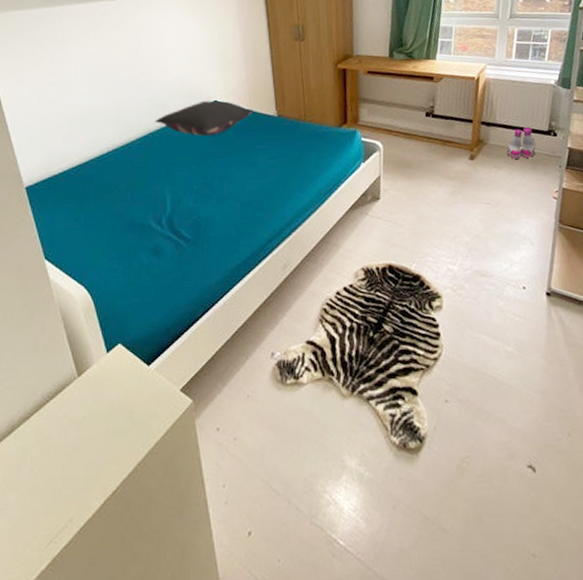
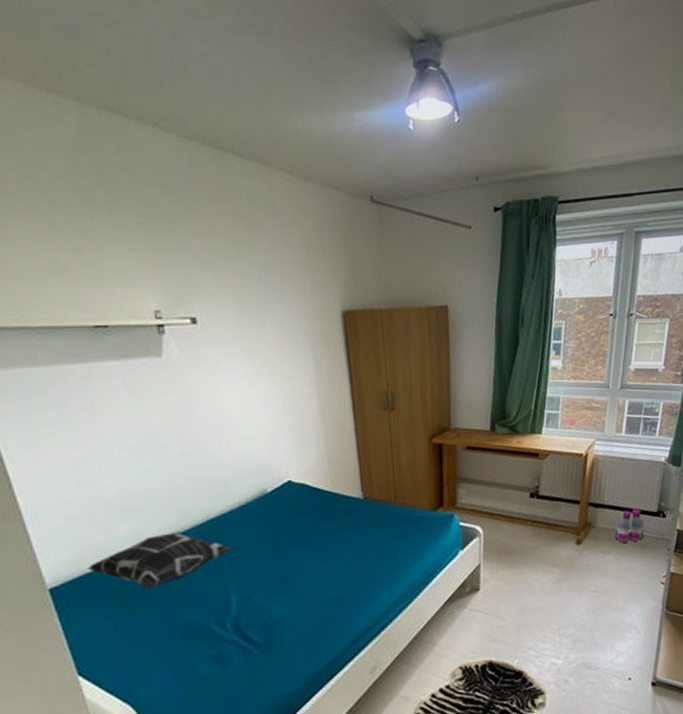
decorative pillow: none [55,142,167,190] -> present [87,532,232,590]
pillow: present [155,100,254,137] -> none [215,480,335,524]

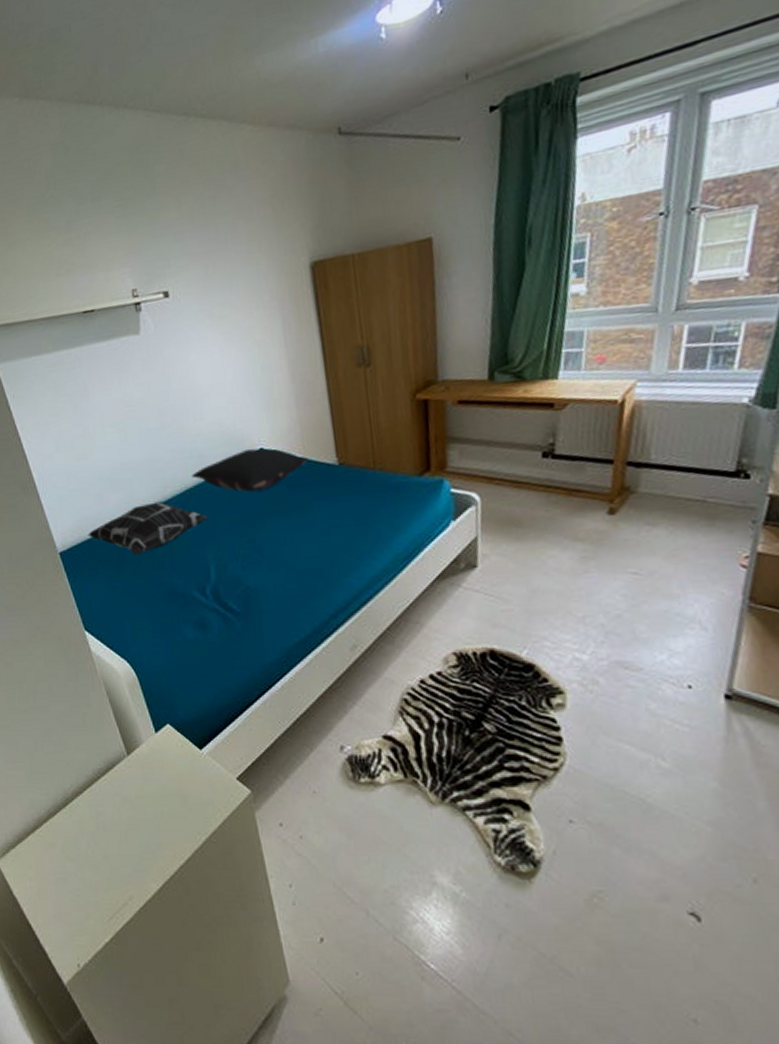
pillow: none [215,480,335,524] -> present [192,448,308,493]
boots: present [615,508,645,543] -> none [667,467,714,512]

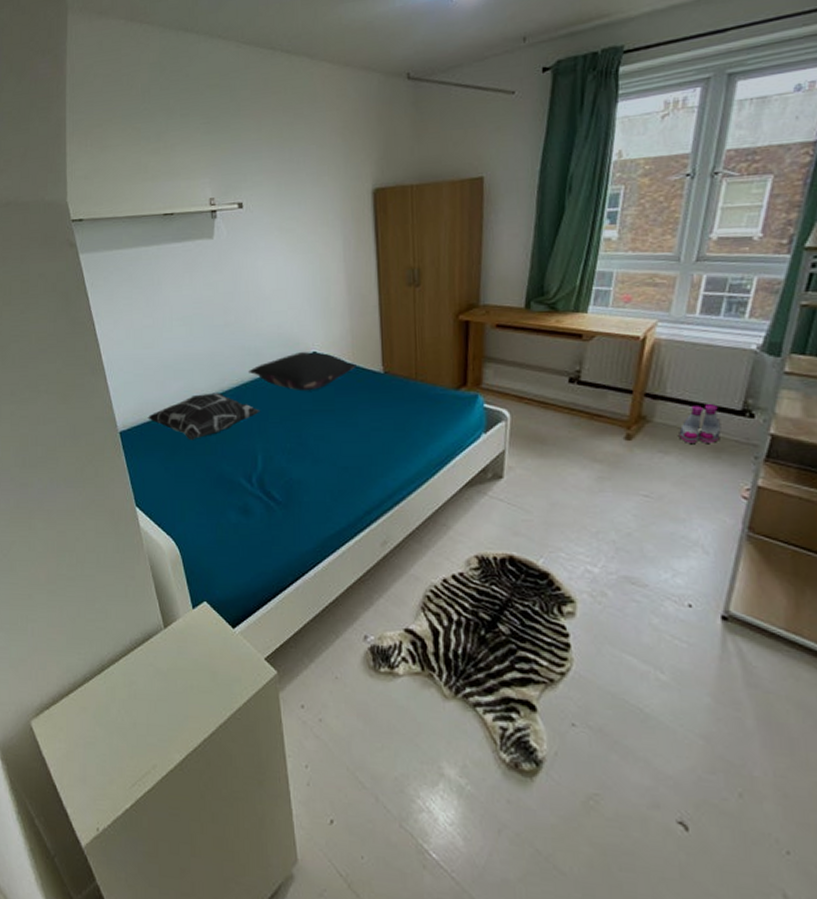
boots: none [667,467,714,512] -> present [679,404,721,443]

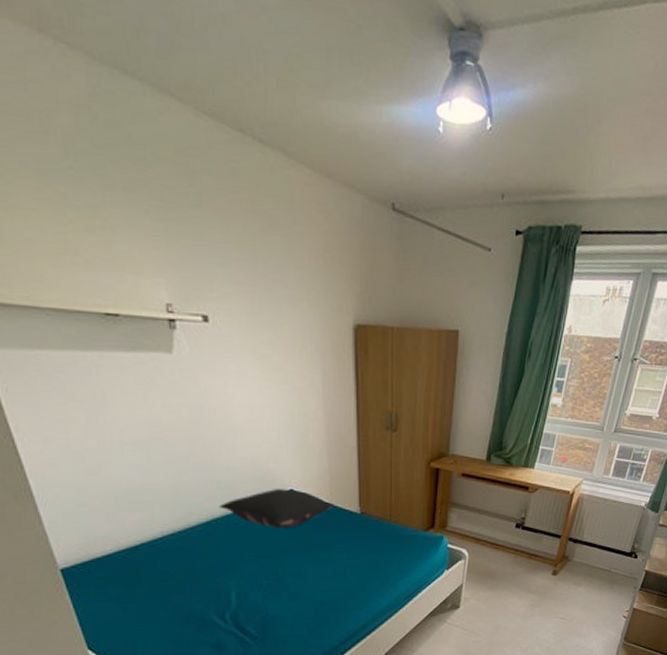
decorative pillow: present [147,392,260,441] -> none [97,527,233,578]
boots: present [679,404,721,443] -> none [589,548,616,577]

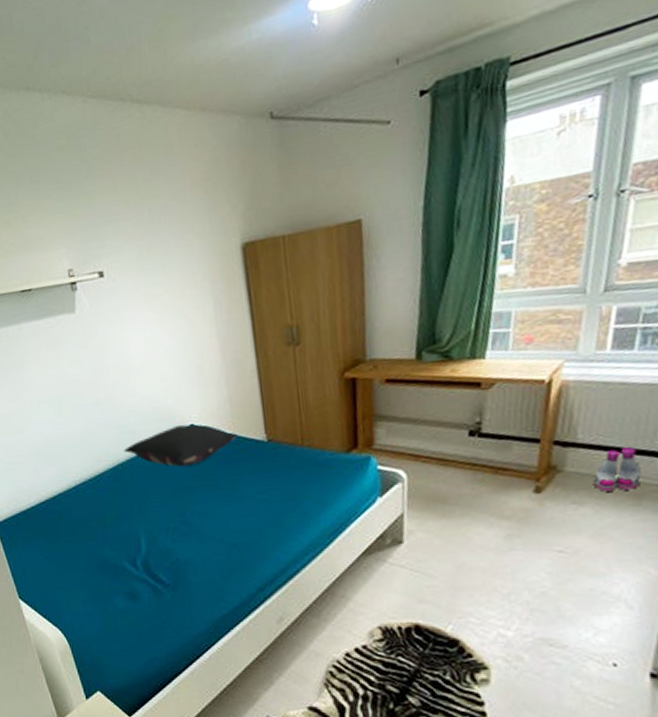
boots: none [589,548,616,577] -> present [593,447,641,492]

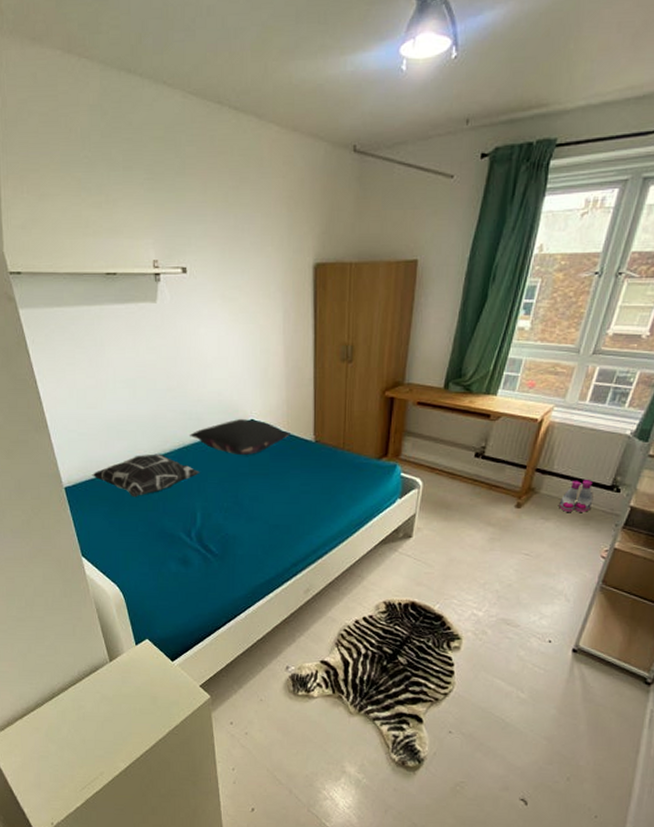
decorative pillow: none [23,475,140,527] -> present [92,454,200,498]

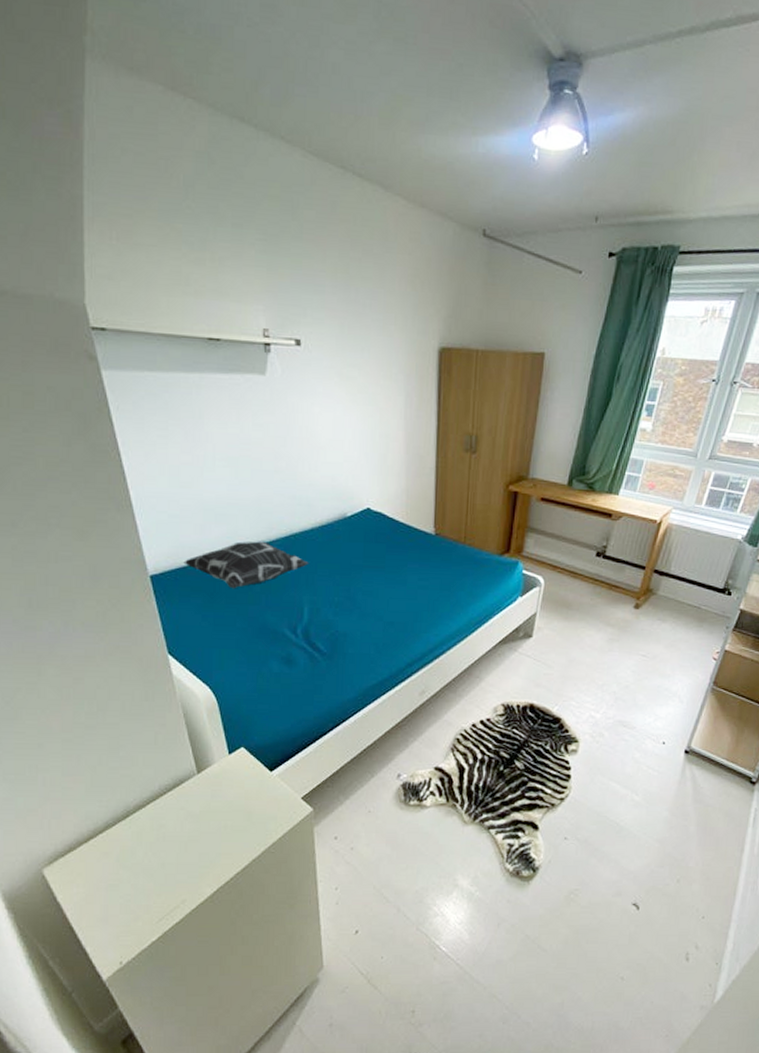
pillow: present [190,419,290,456] -> none [299,507,409,547]
boots: present [559,480,594,512] -> none [675,582,707,614]

